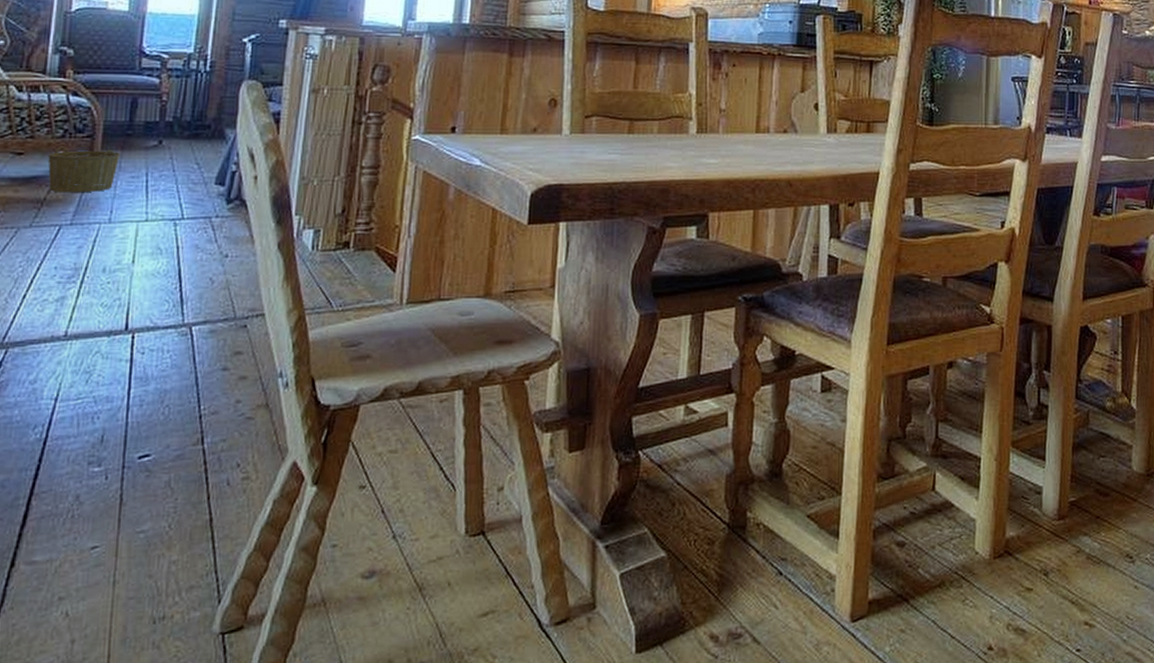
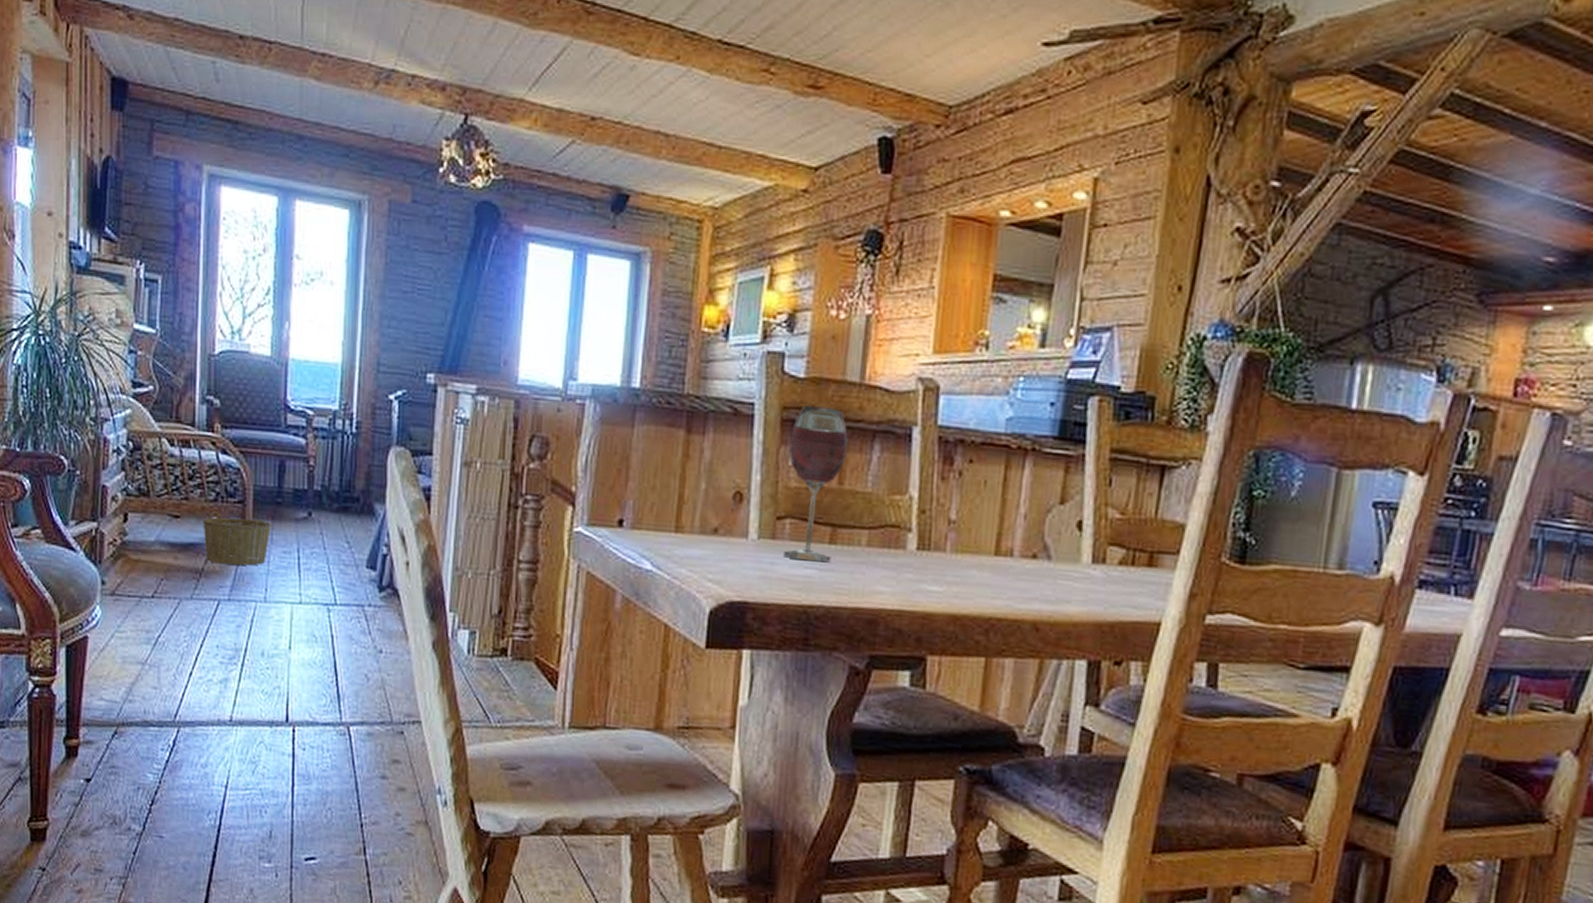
wineglass: none [592,31,641,148] -> present [784,406,849,563]

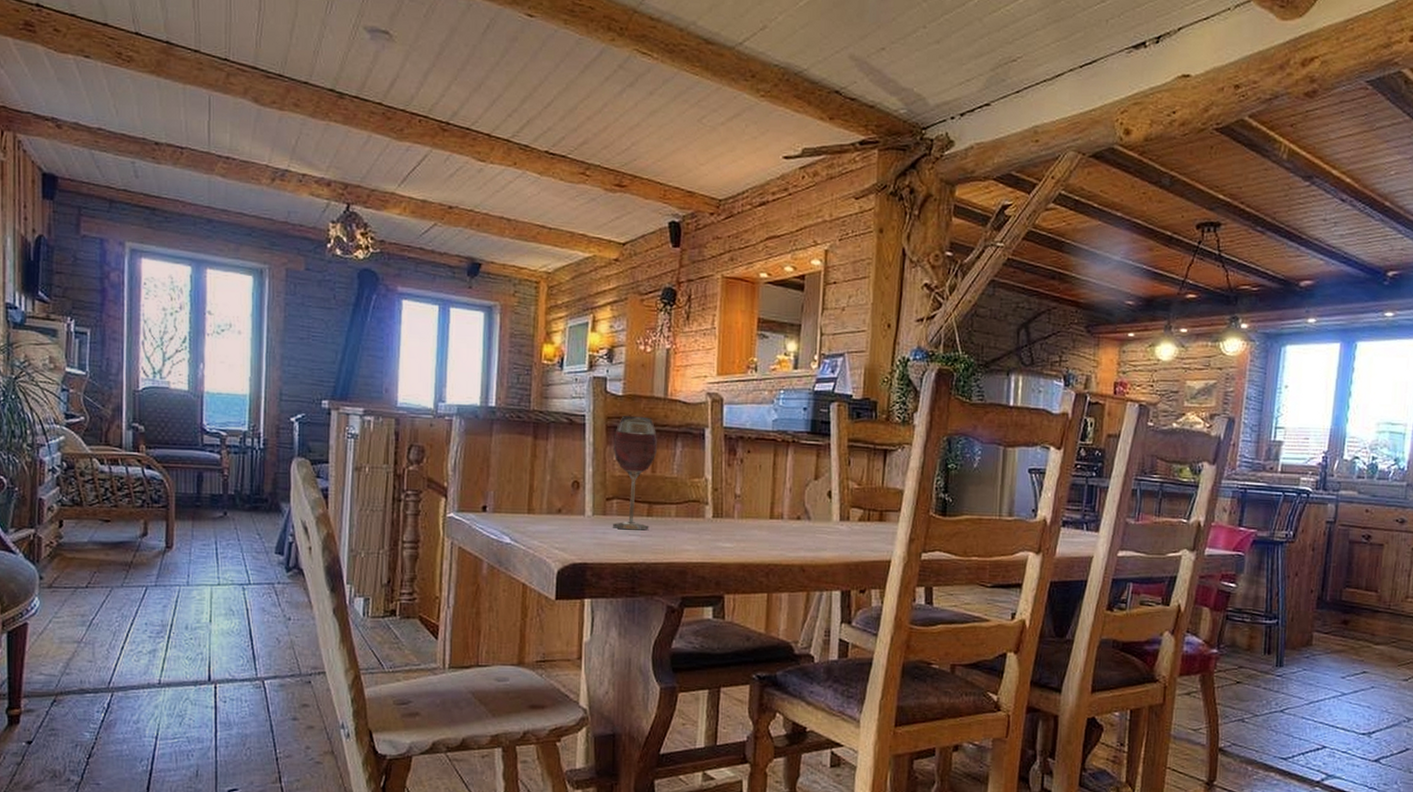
basket: present [203,511,272,566] -> none [131,515,192,558]

